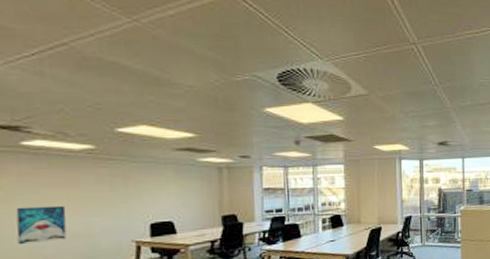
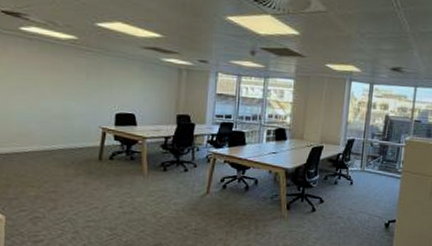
wall art: present [16,205,67,245] -> none [10,84,50,118]

